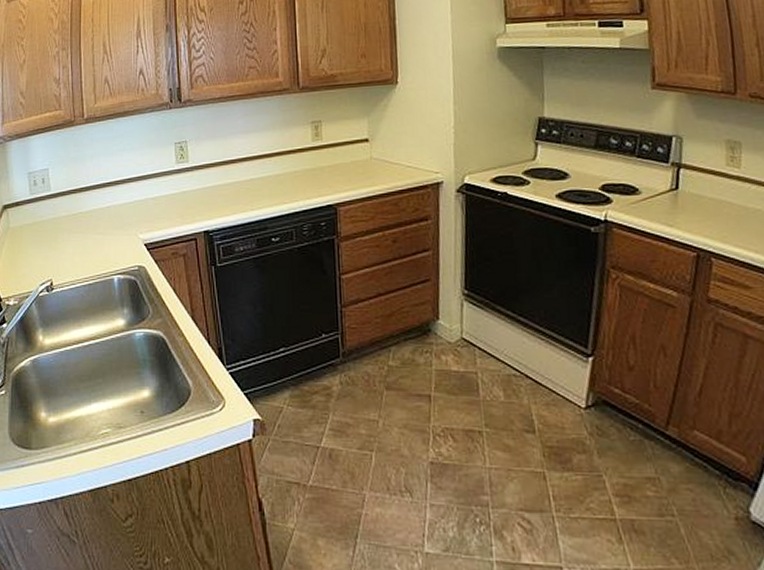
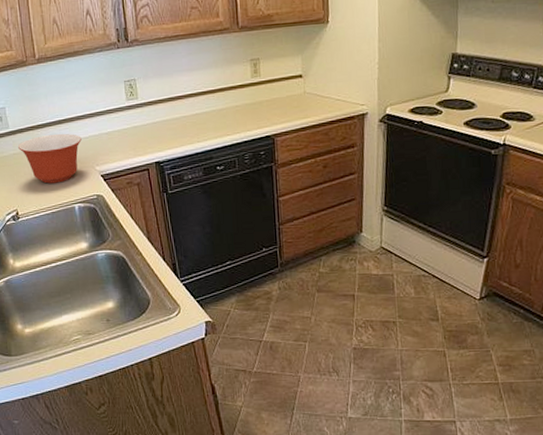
mixing bowl: none [59,197,126,252] -> present [18,133,82,184]

